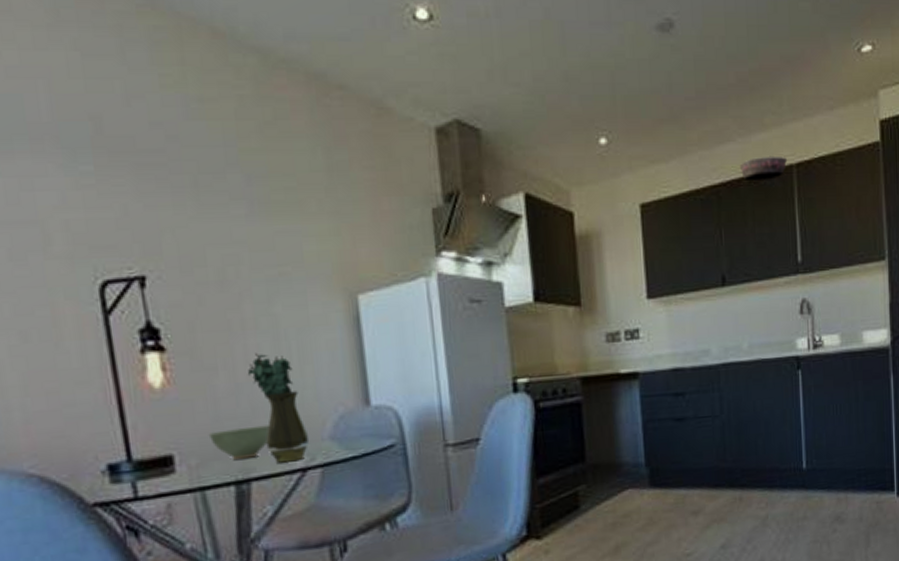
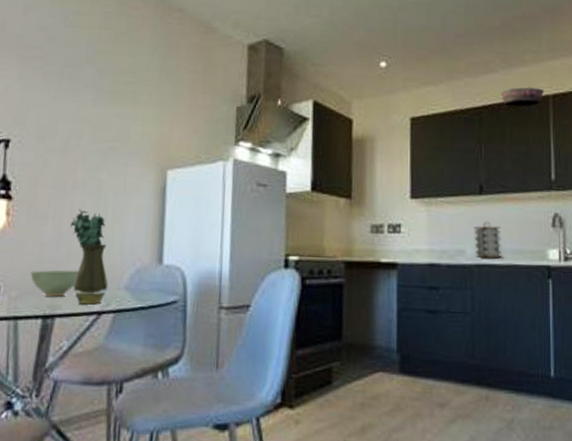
spice rack: none [718,315,749,357] -> present [473,221,502,259]

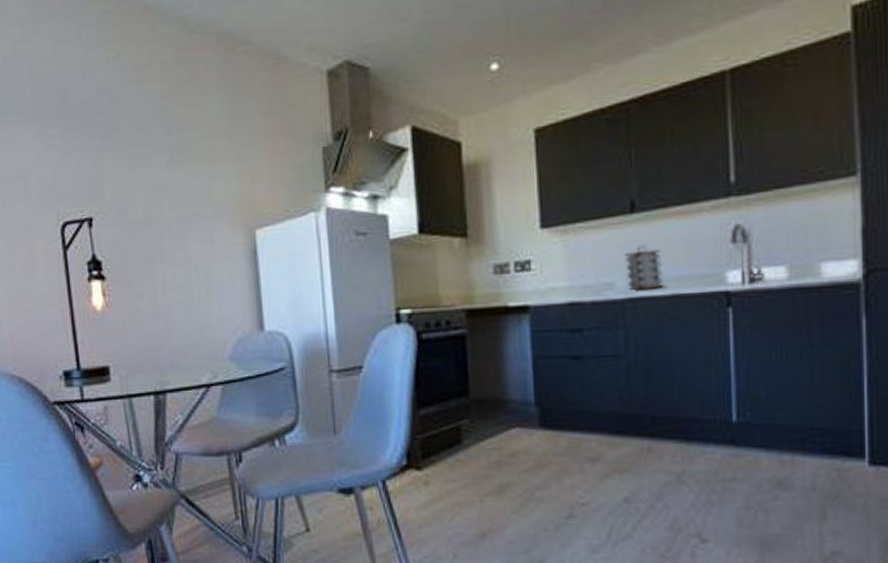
bowl: present [30,270,79,297] -> none [135,344,182,373]
vase: present [69,209,109,305] -> none [165,281,213,378]
decorative basket: present [500,86,545,107] -> none [655,63,719,94]

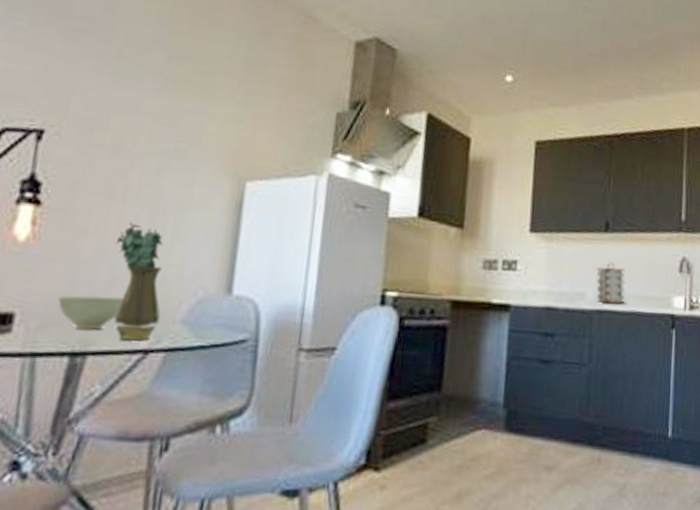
bowl: none [135,344,182,373] -> present [57,295,123,330]
vase: none [165,281,213,378] -> present [113,221,163,341]

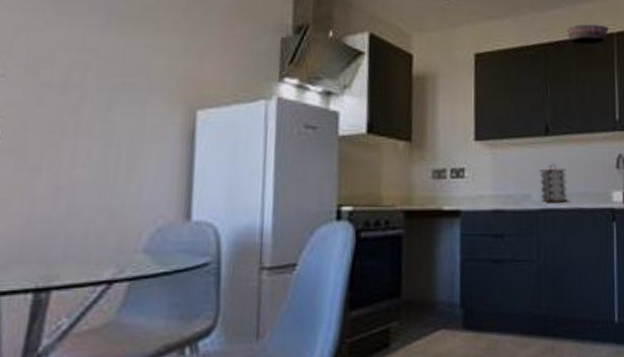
bowl: present [57,295,123,330] -> none [16,231,83,265]
vase: present [113,221,163,341] -> none [71,157,123,273]
decorative basket: none [634,116,680,139] -> present [566,23,609,44]

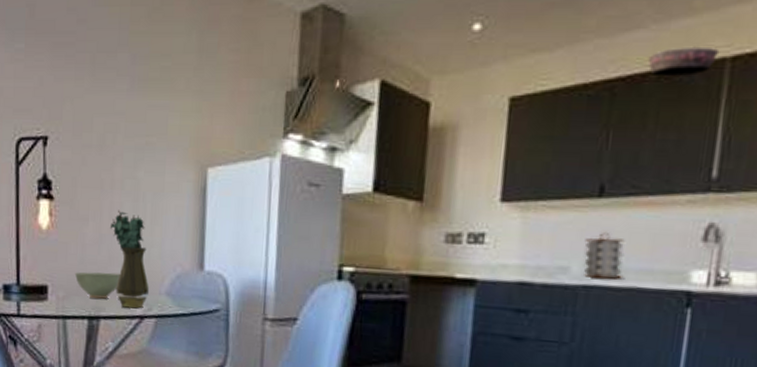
bowl: none [16,231,83,265] -> present [74,272,120,299]
vase: none [71,157,123,273] -> present [109,210,150,309]

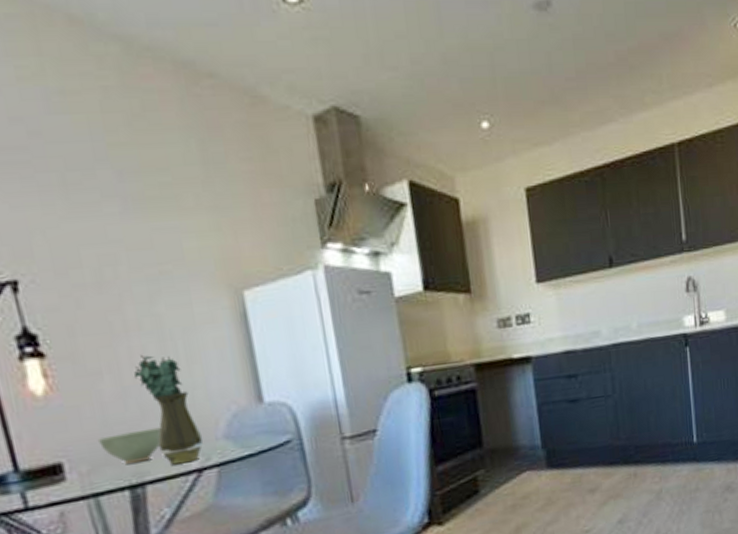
spice rack: present [584,231,624,280] -> none [606,296,639,338]
decorative basket: present [647,46,720,76] -> none [622,135,669,161]

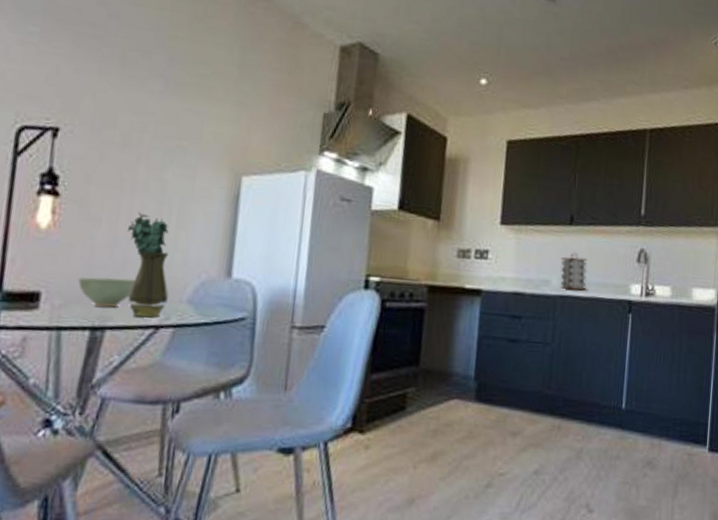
spice rack: none [606,296,639,338] -> present [561,252,588,291]

